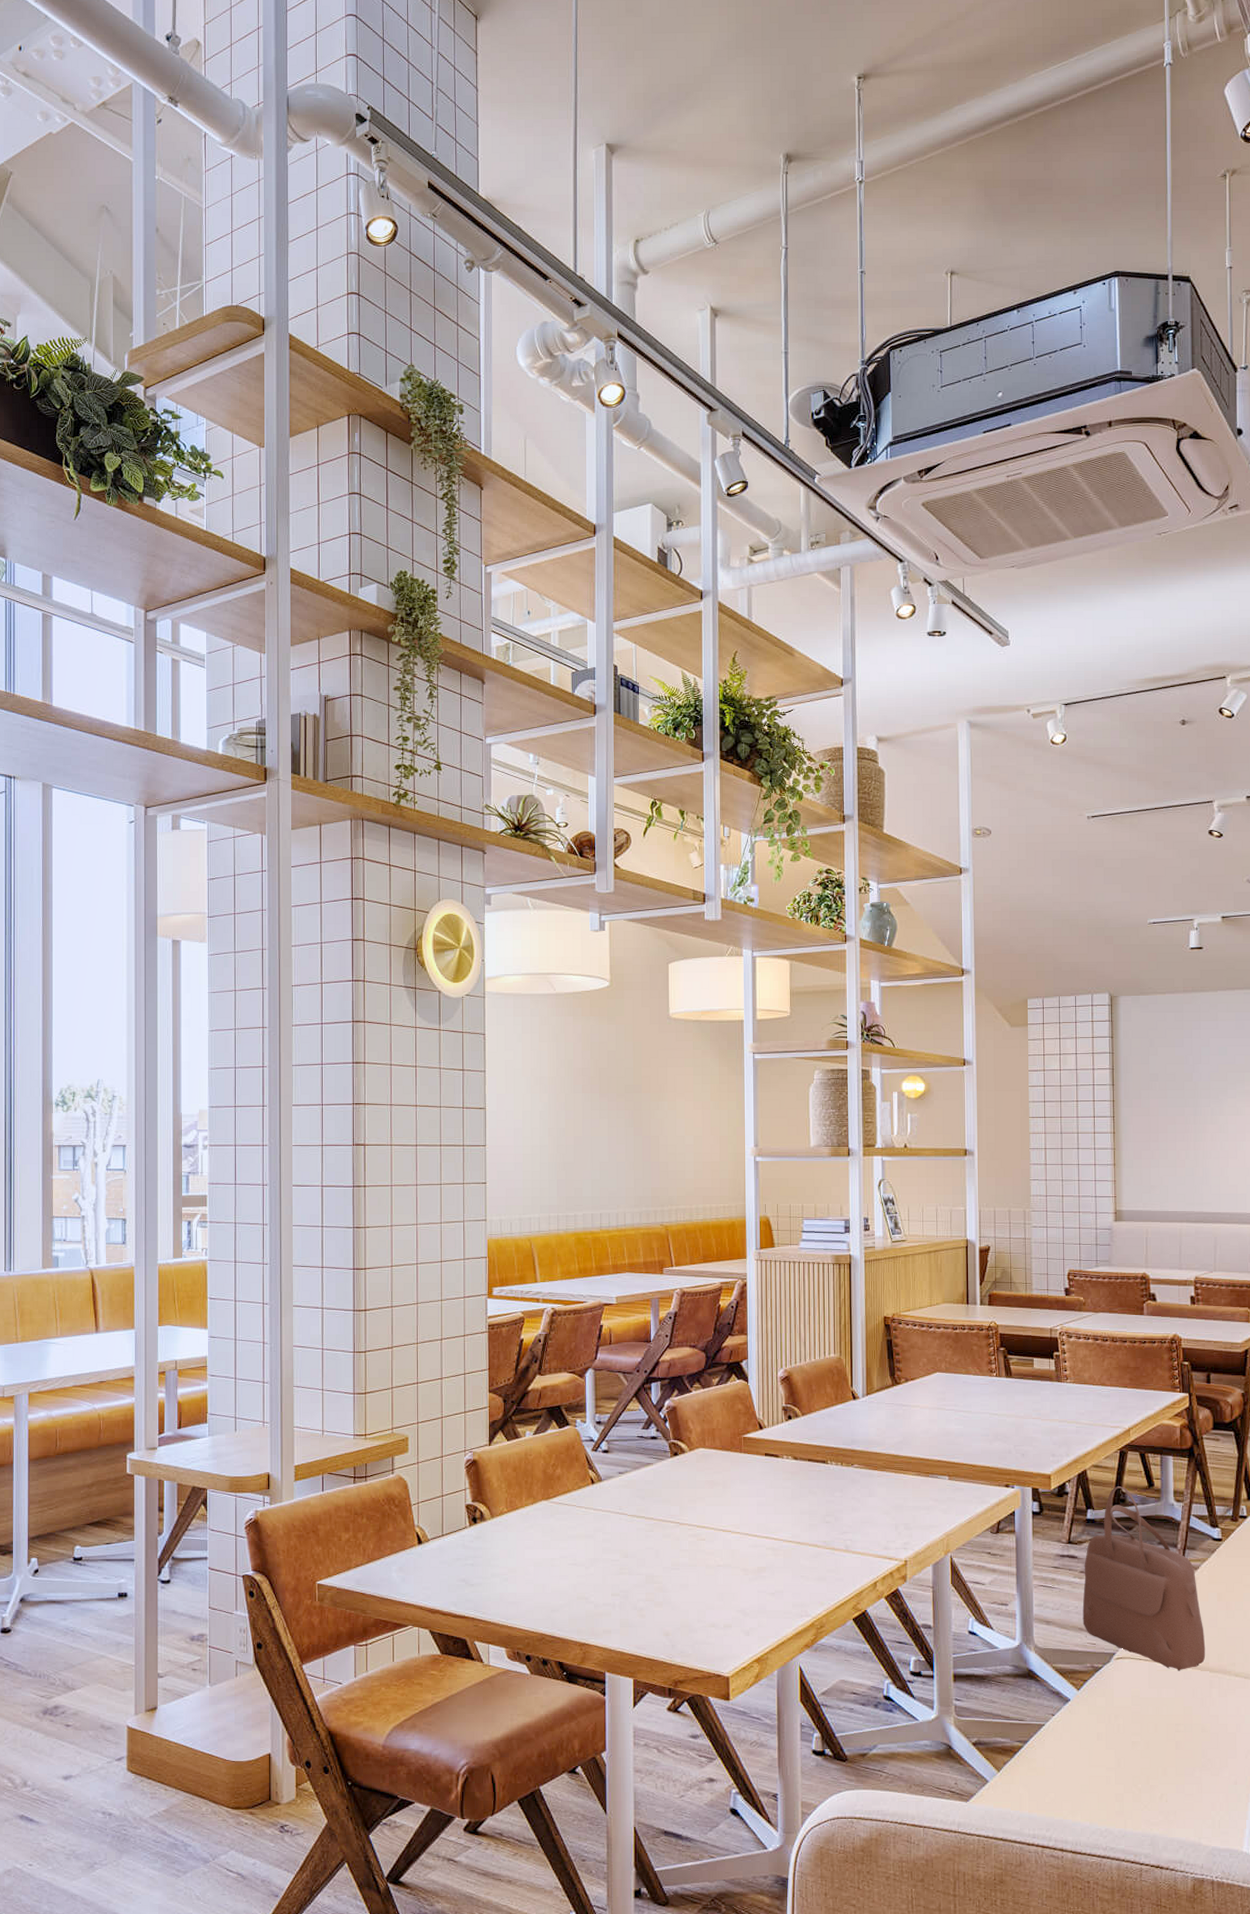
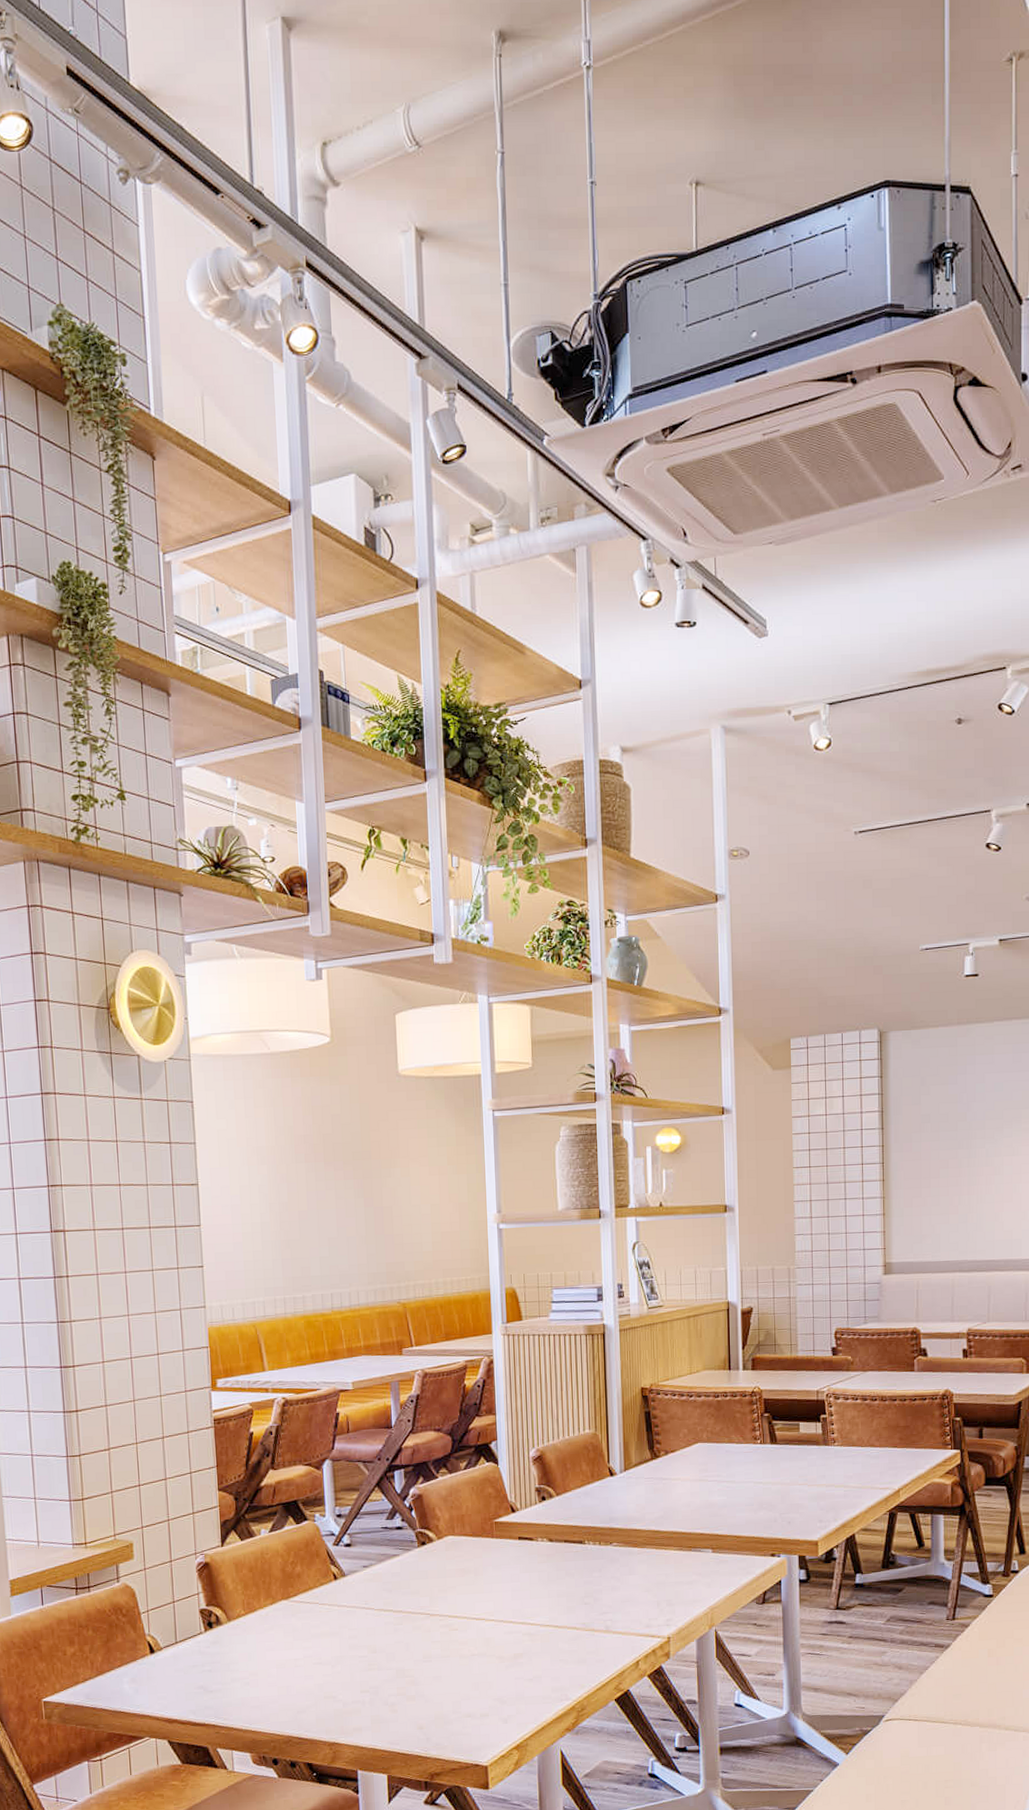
handbag: present [1082,1486,1206,1671] -> none [851,1548,976,1729]

